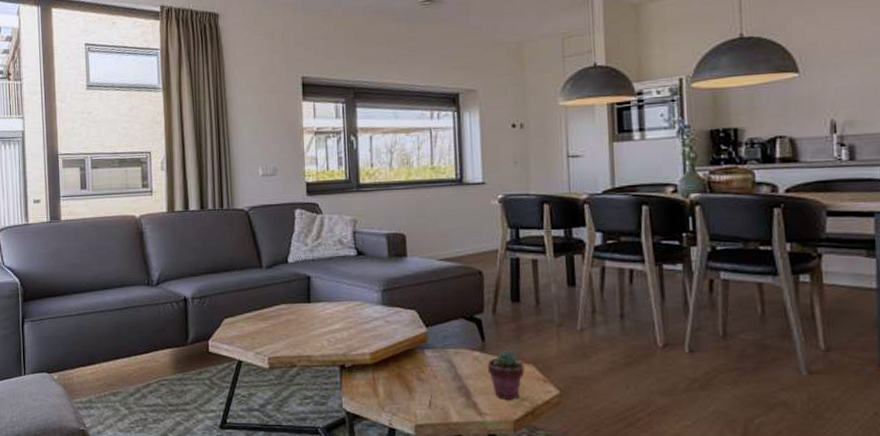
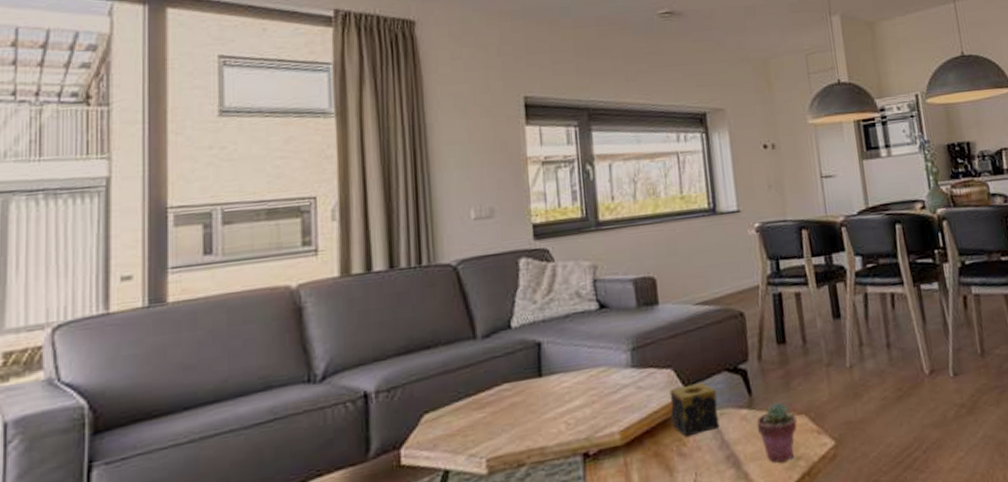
candle: none [412,325,454,366] -> present [669,382,720,437]

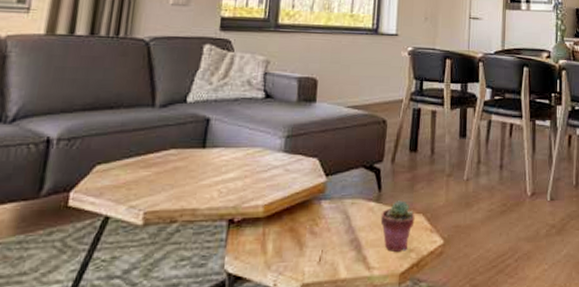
candle: present [669,382,720,437] -> none [310,174,352,219]

